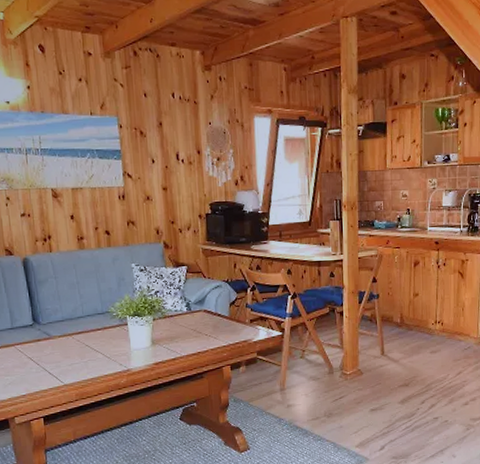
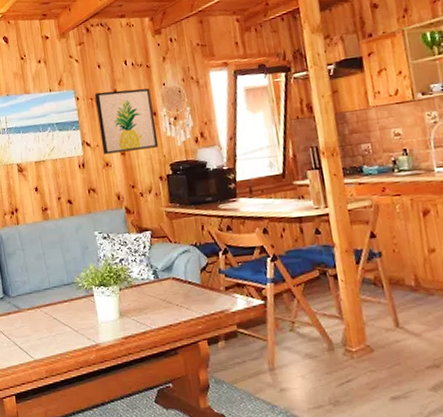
wall art: none [138,123,200,188] -> present [94,88,159,155]

